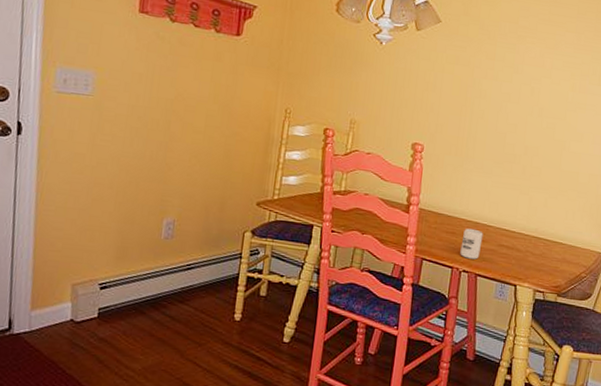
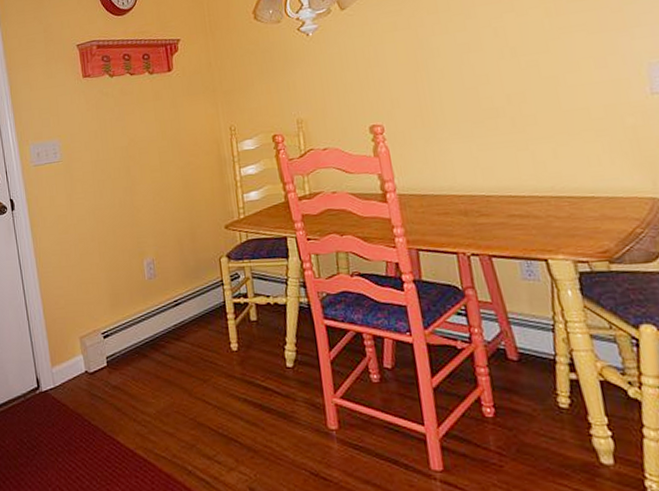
cup: present [460,228,483,260] -> none [458,203,488,240]

